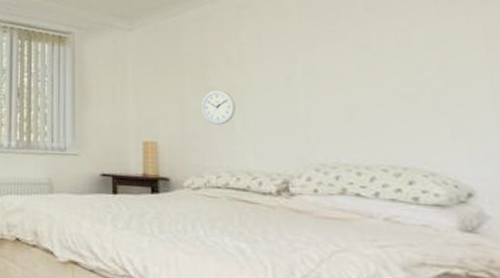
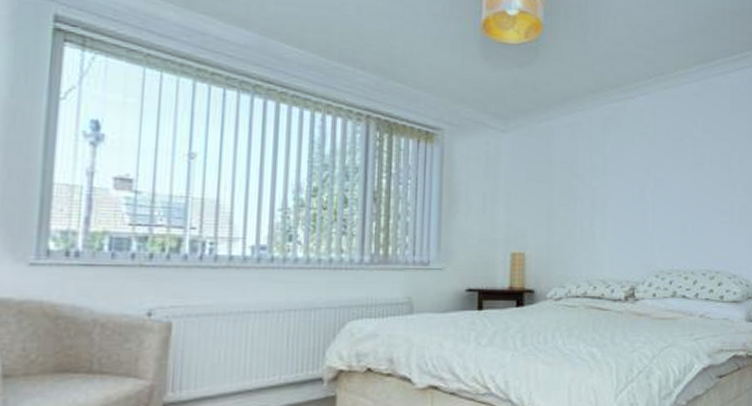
wall clock: present [201,90,236,125] -> none [568,200,597,236]

